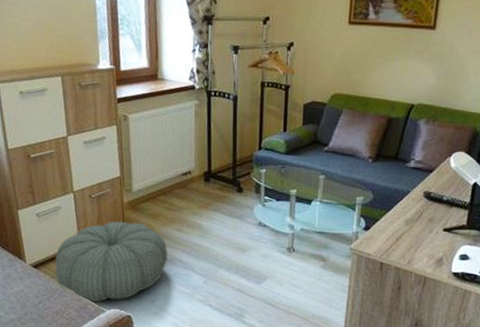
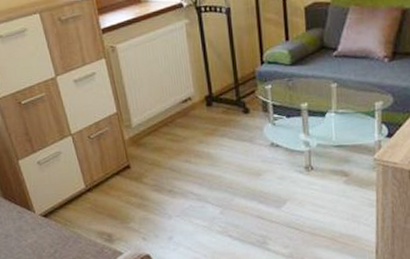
pouf: present [55,221,168,302] -> none [63,159,179,245]

